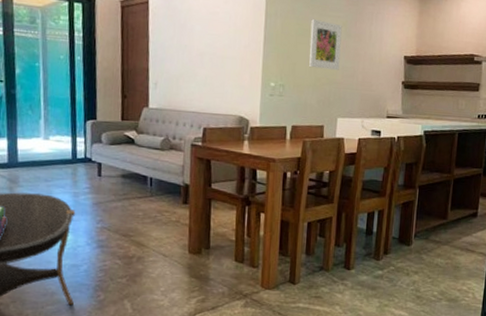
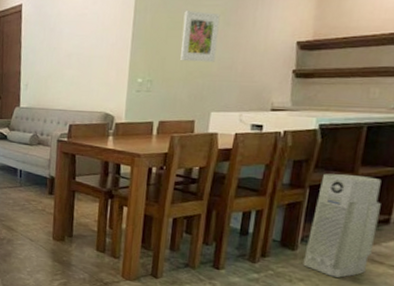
air purifier: none [417,174,471,267] -> present [303,173,381,278]

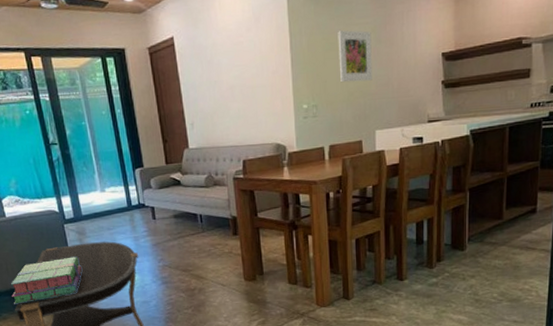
air purifier: present [303,173,381,278] -> none [472,173,528,269]

